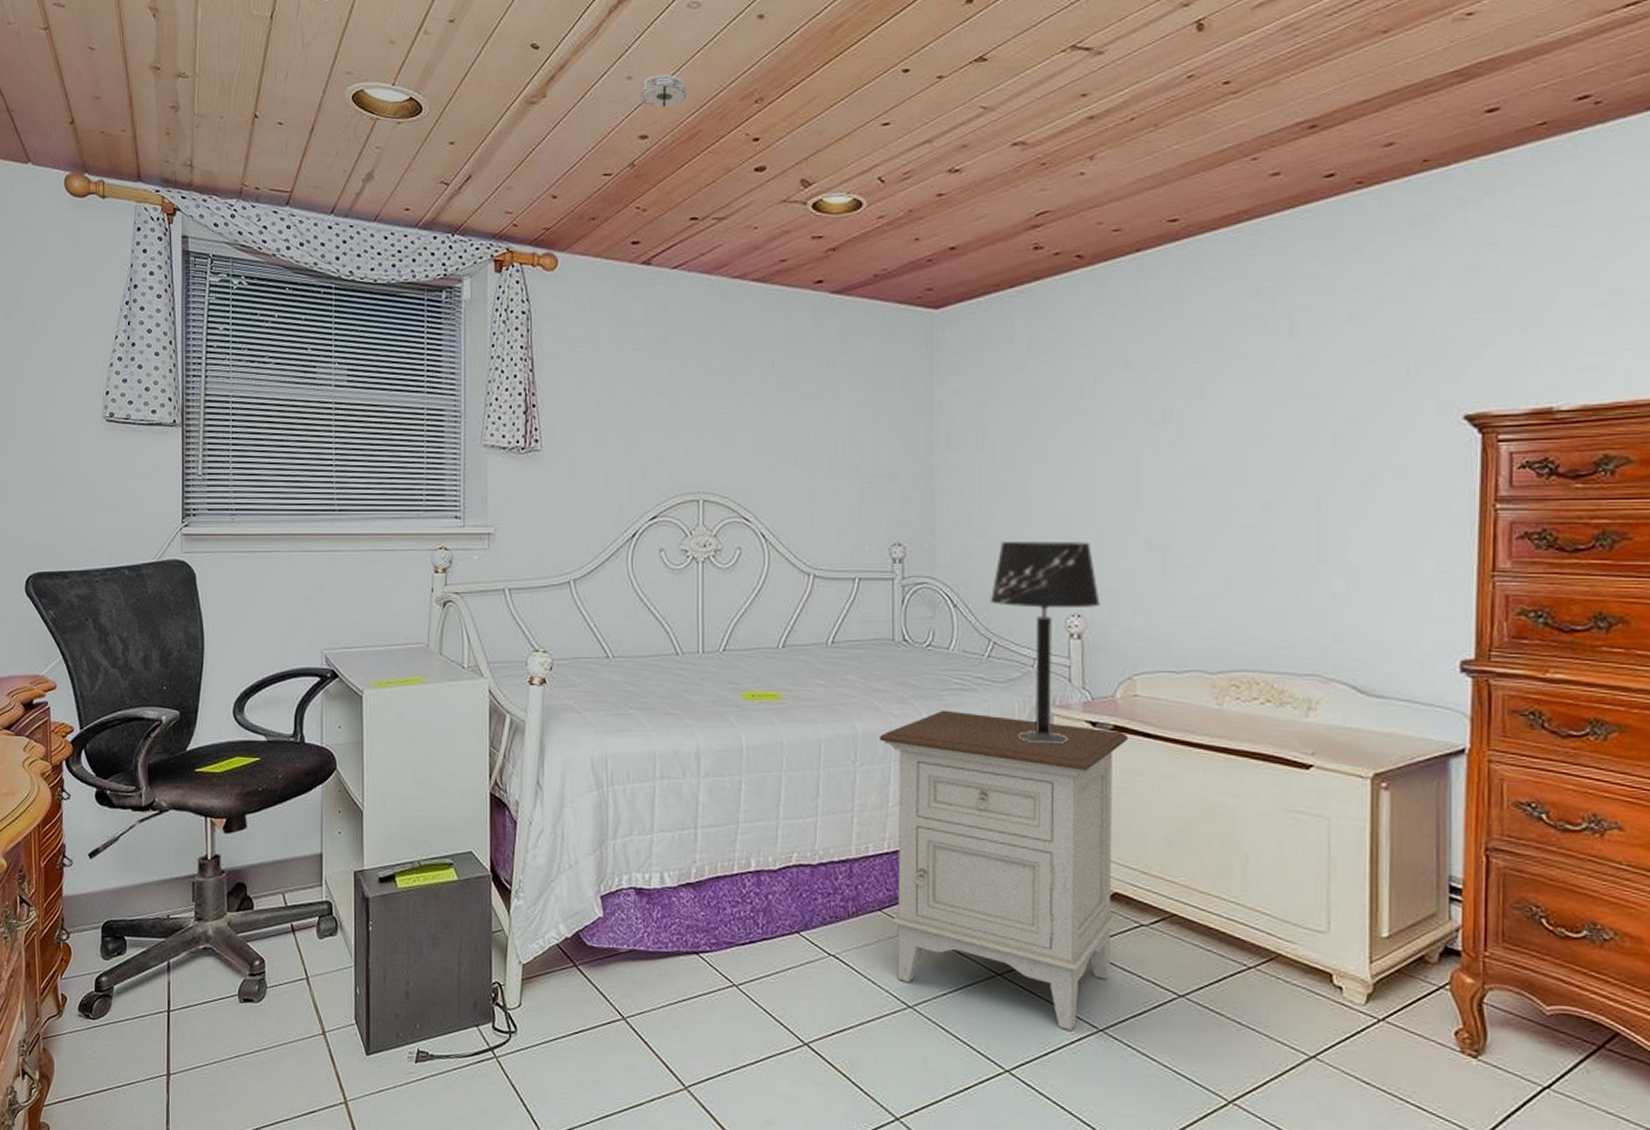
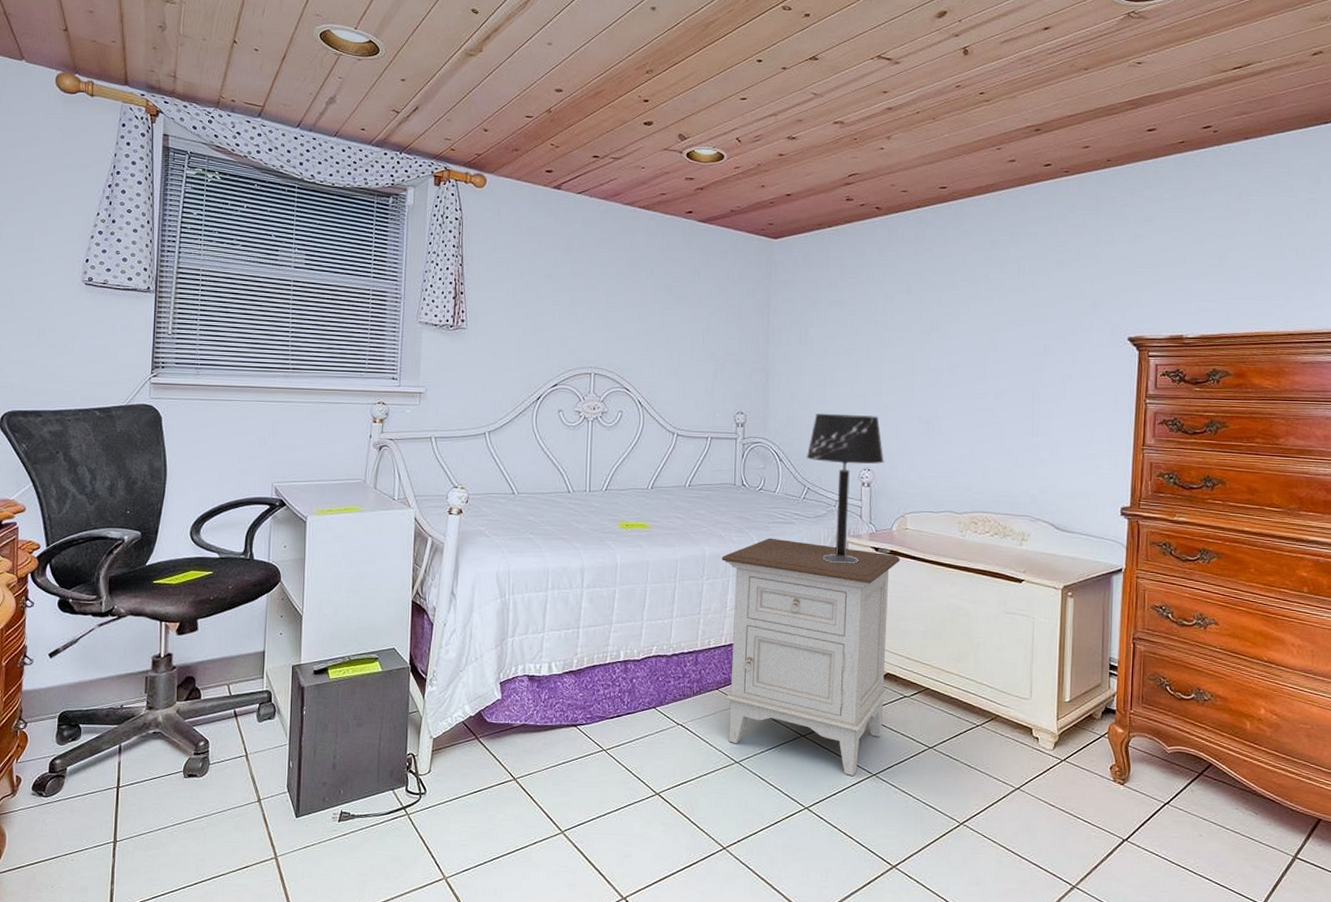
smoke detector: present [638,74,690,108] -> none [555,44,597,69]

